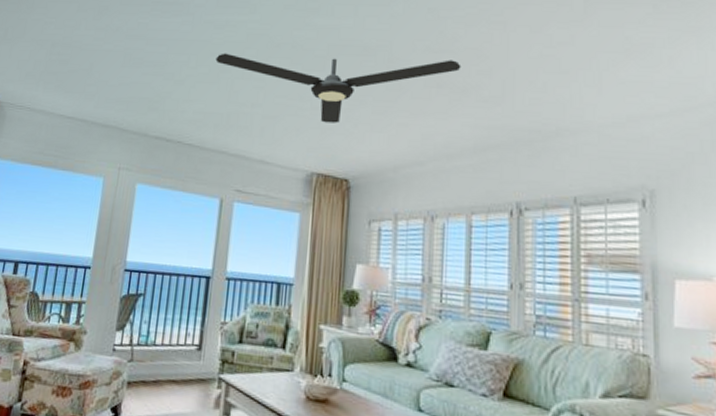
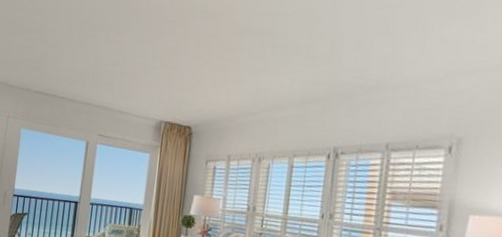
ceiling fan: present [215,53,461,123] -> none [84,20,296,80]

